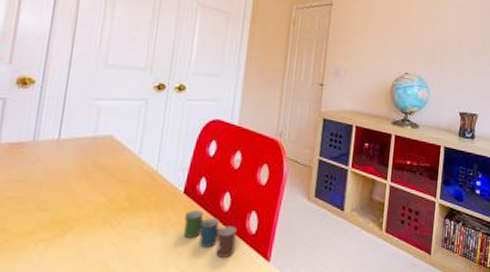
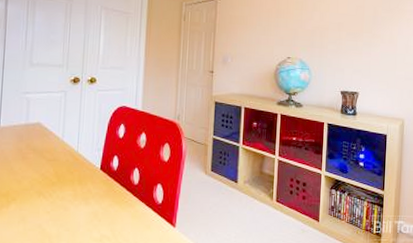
cup: present [183,210,237,257] -> none [102,184,146,223]

